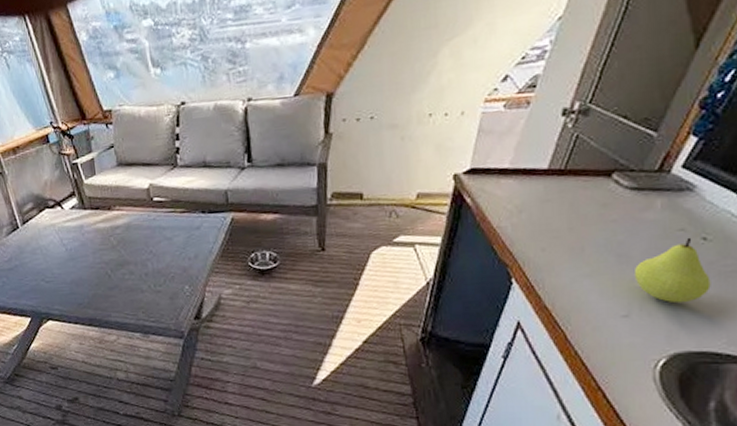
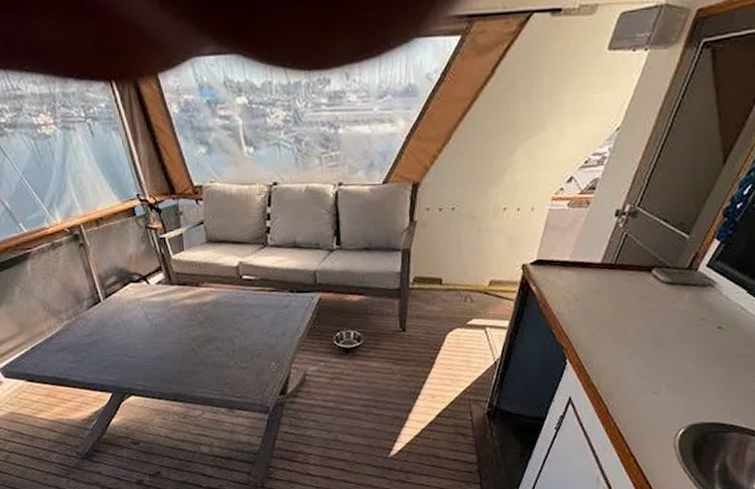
fruit: present [633,237,711,304] -> none [664,326,722,382]

